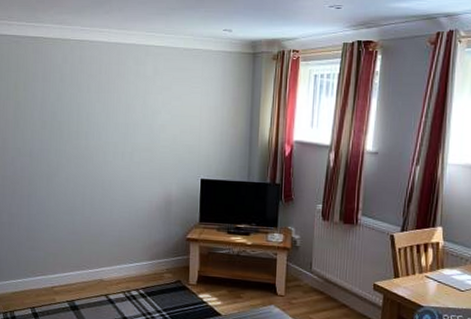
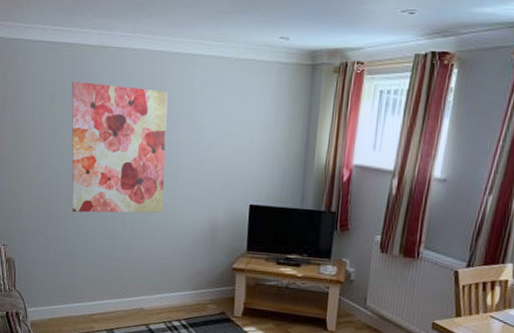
wall art: none [34,71,124,191] -> present [71,81,168,214]

